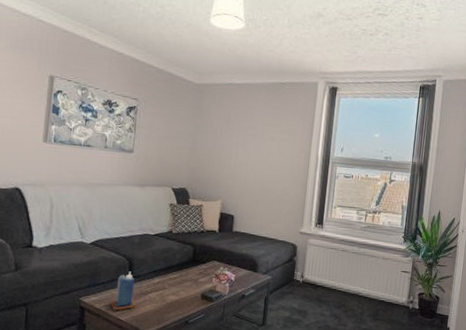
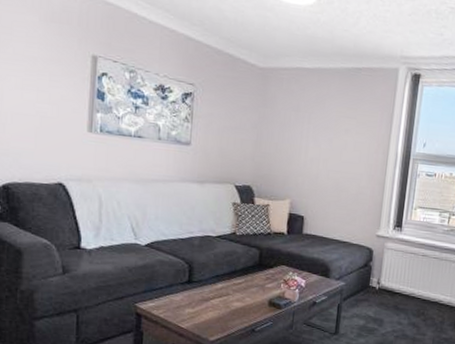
candle: present [111,271,136,311] -> none [170,275,197,318]

